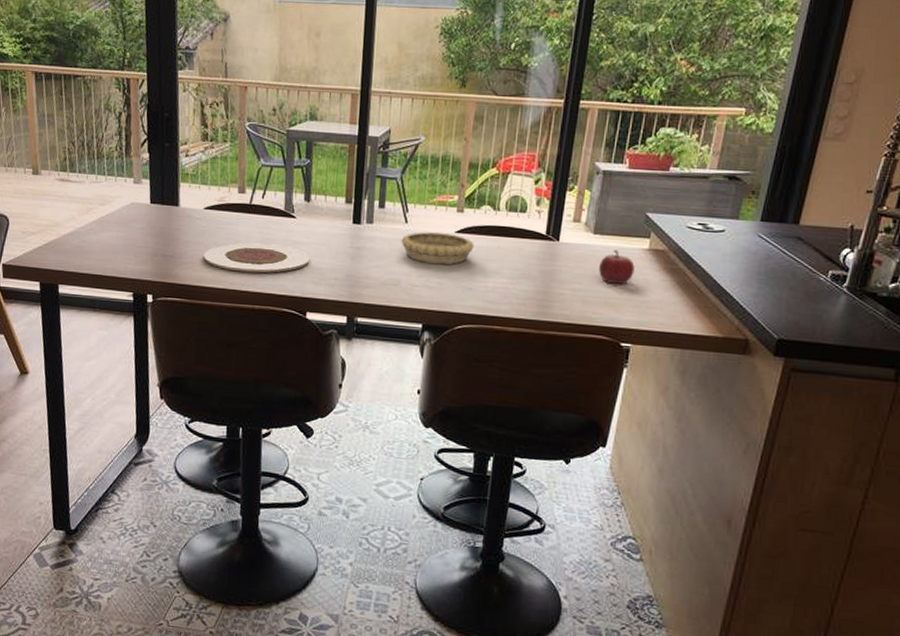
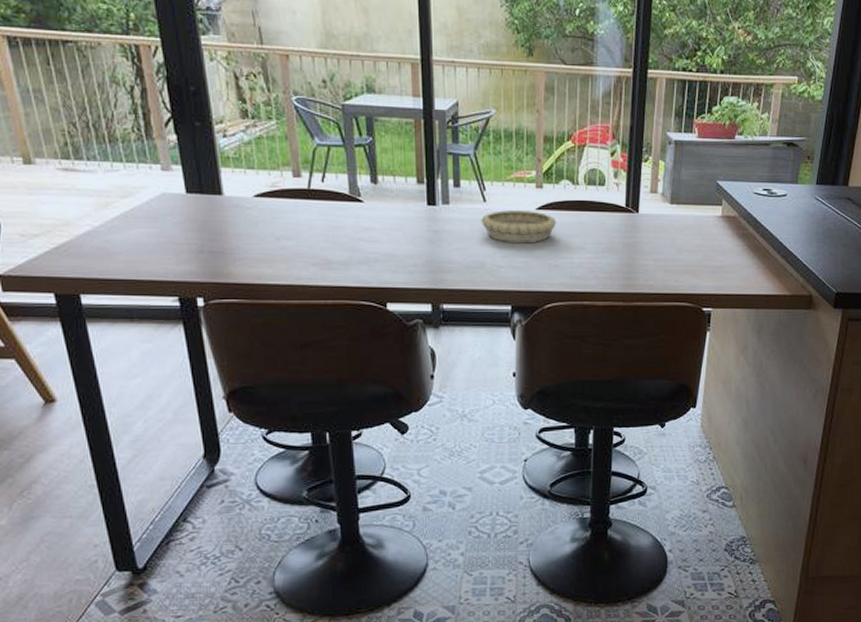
plate: present [203,243,310,274] -> none [260,232,385,265]
fruit: present [598,249,635,285] -> none [677,218,710,253]

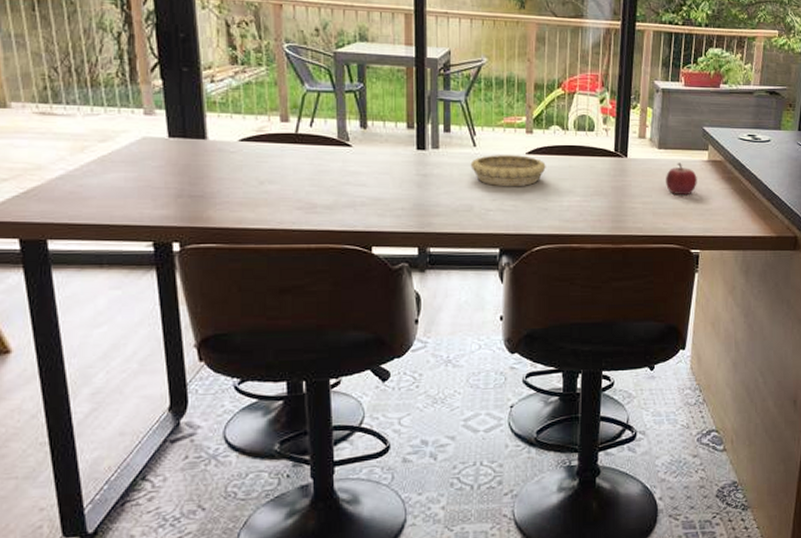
fruit: none [677,218,710,253] -> present [665,162,697,196]

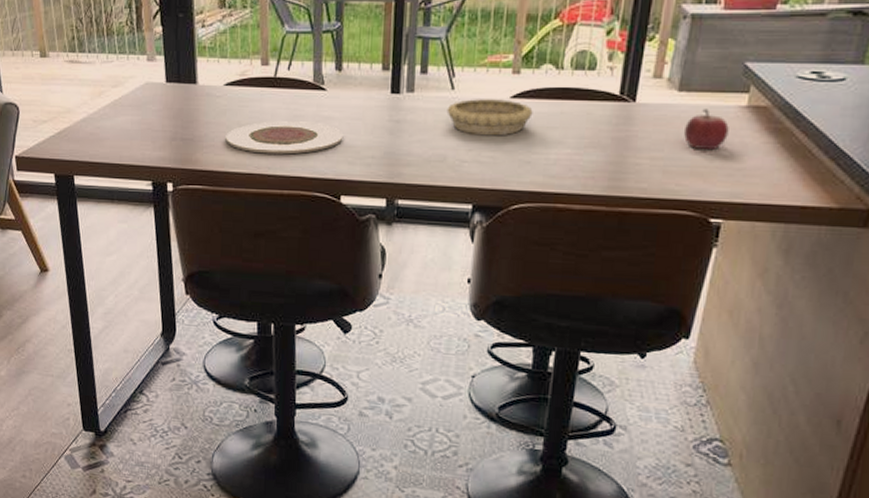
plate: none [242,176,372,209] -> present [225,121,344,155]

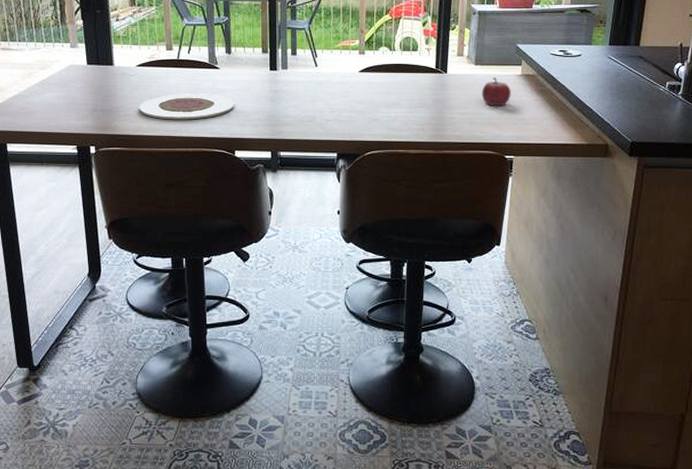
decorative bowl: present [447,99,533,136] -> none [313,73,376,101]

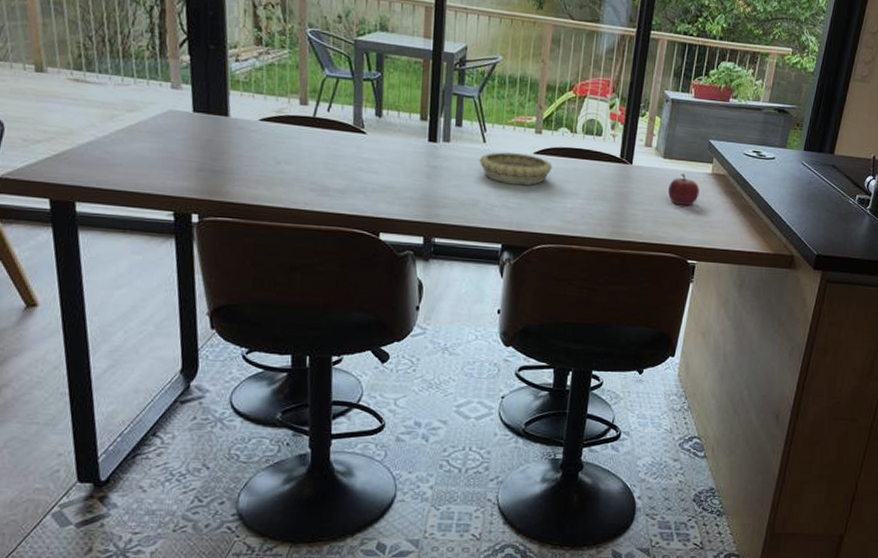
plate: present [139,93,235,120] -> none [260,159,383,192]
decorative bowl: none [313,73,376,101] -> present [479,152,552,186]

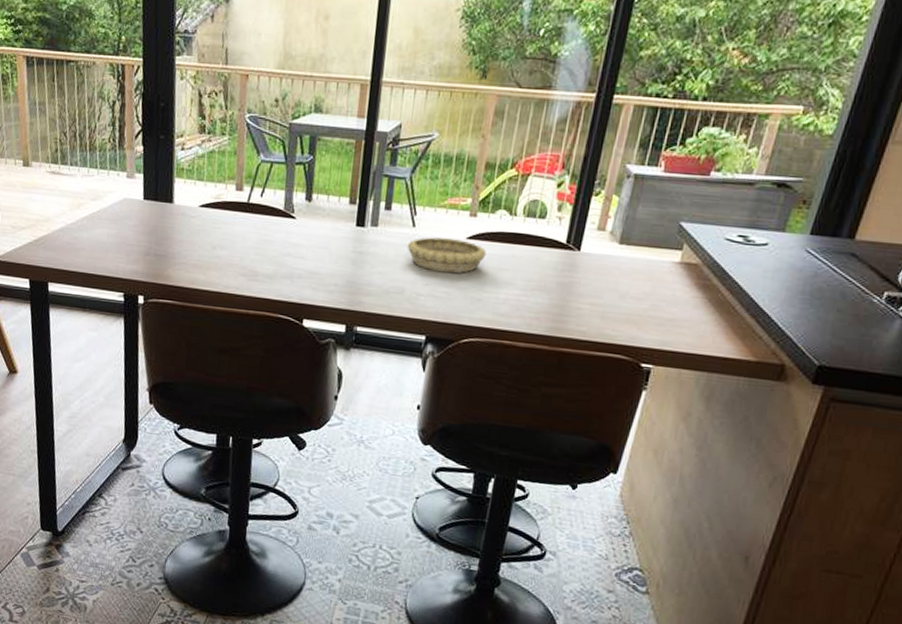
fruit: present [667,173,700,207] -> none [621,262,663,301]

